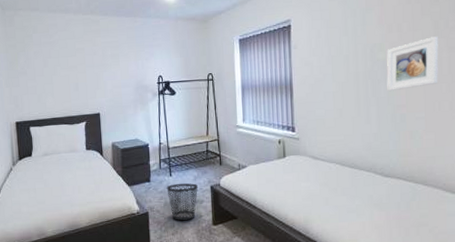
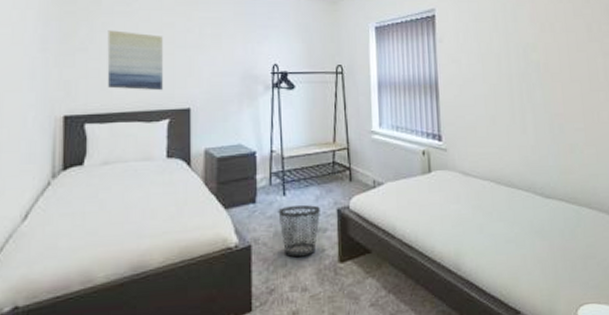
wall art: none [38,57,80,101] -> present [107,30,163,91]
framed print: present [387,36,439,91] -> none [541,40,595,97]

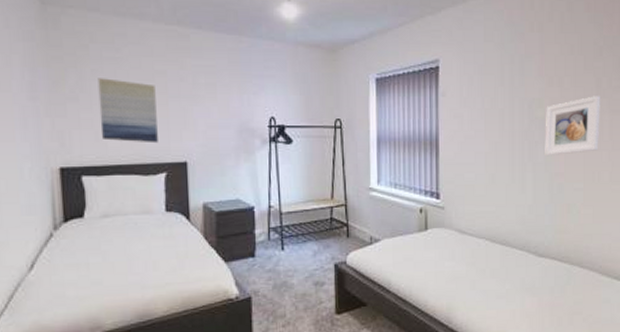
wastebasket: present [278,205,320,256] -> none [277,260,318,308]
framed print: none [541,40,595,97] -> present [545,96,600,155]

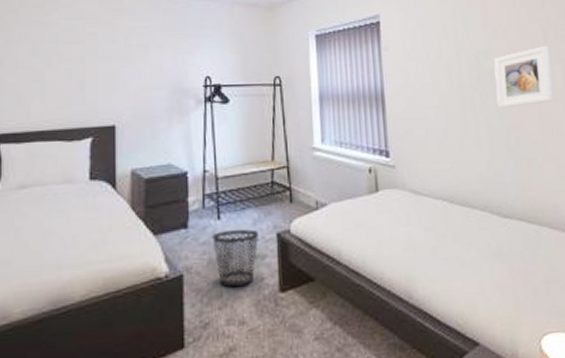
wall art: present [97,78,158,144] -> none [24,42,85,107]
wastebasket: none [277,260,318,308] -> present [212,229,258,286]

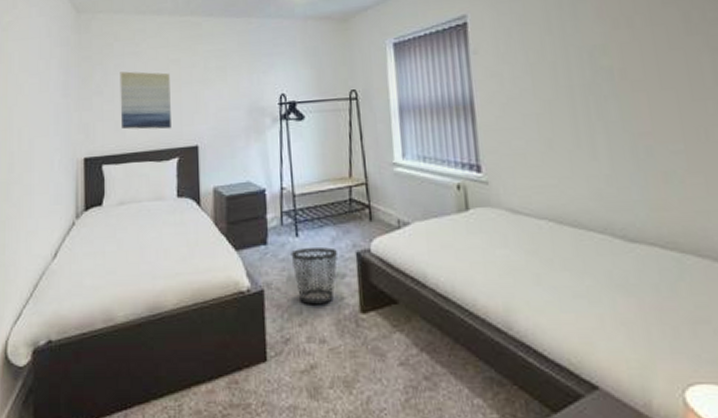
wall art: none [24,42,85,107] -> present [120,71,171,130]
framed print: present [494,46,553,108] -> none [614,33,699,112]

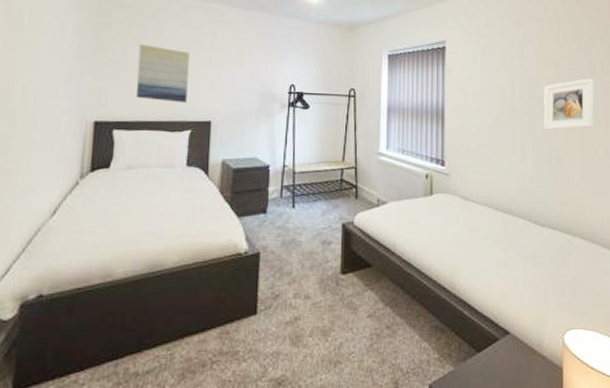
wastebasket: present [291,247,337,304] -> none [286,218,326,265]
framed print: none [614,33,699,112] -> present [543,78,595,130]

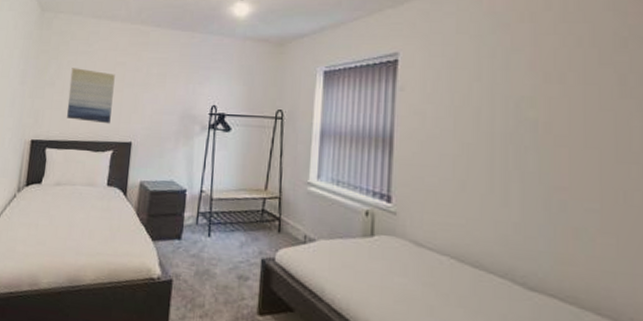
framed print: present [543,78,595,130] -> none [539,96,626,165]

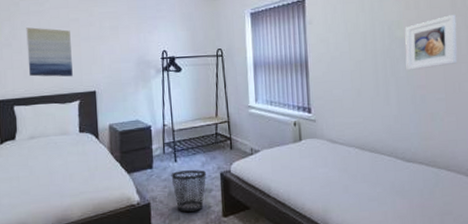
wastebasket: none [201,247,244,301] -> present [171,170,206,212]
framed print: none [539,96,626,165] -> present [405,15,457,70]

